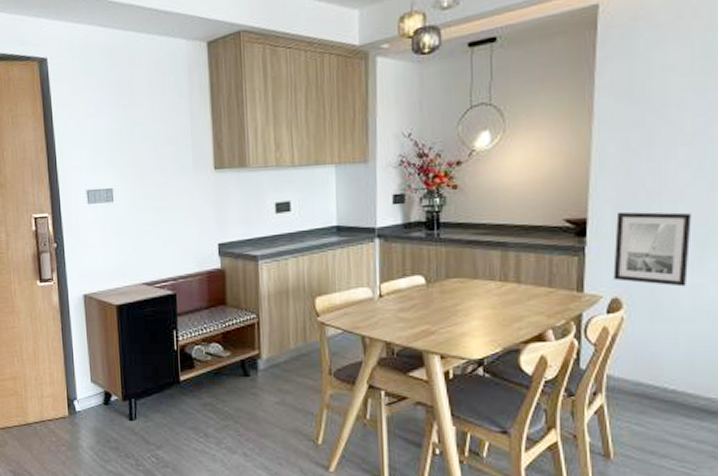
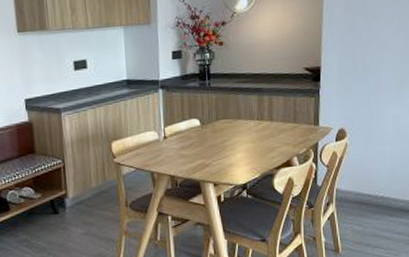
wall art: present [613,211,692,287] -> none [340,60,394,118]

